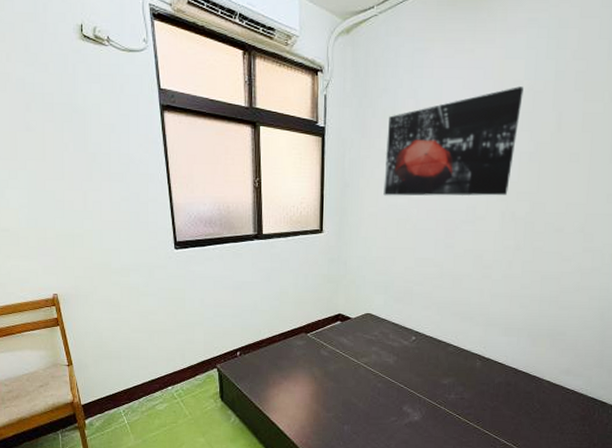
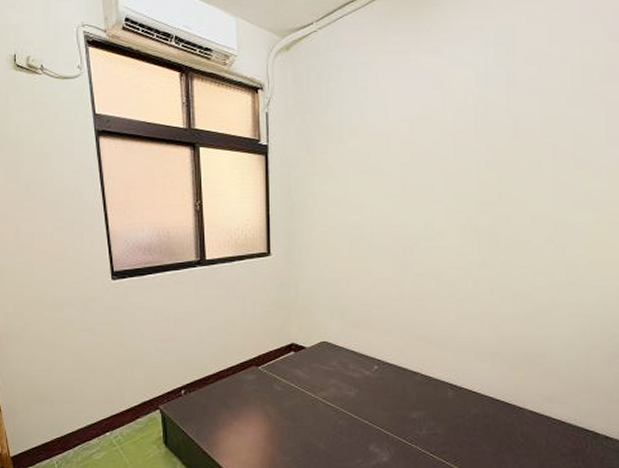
wall art: present [383,87,523,196] -> none [333,95,475,214]

